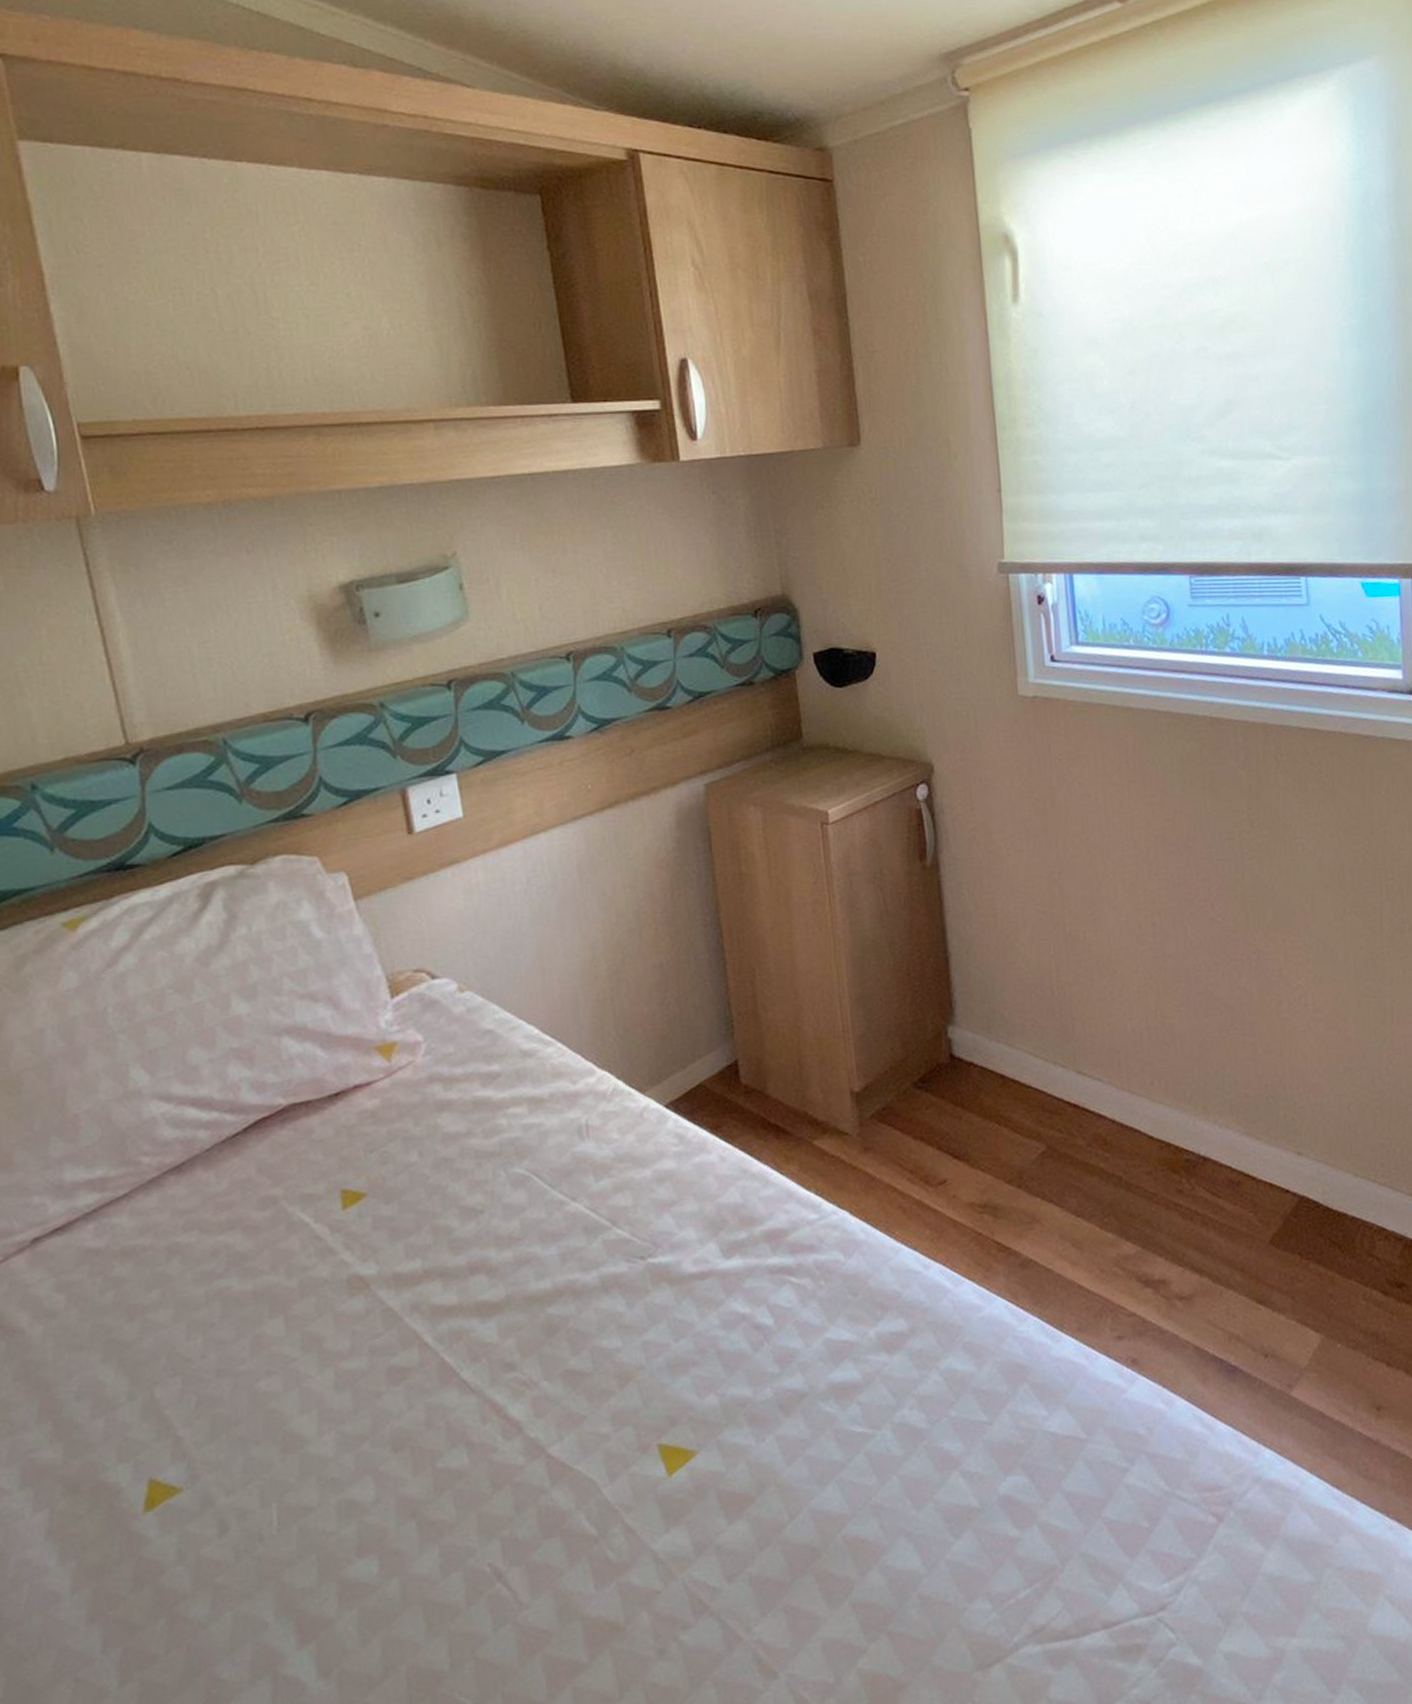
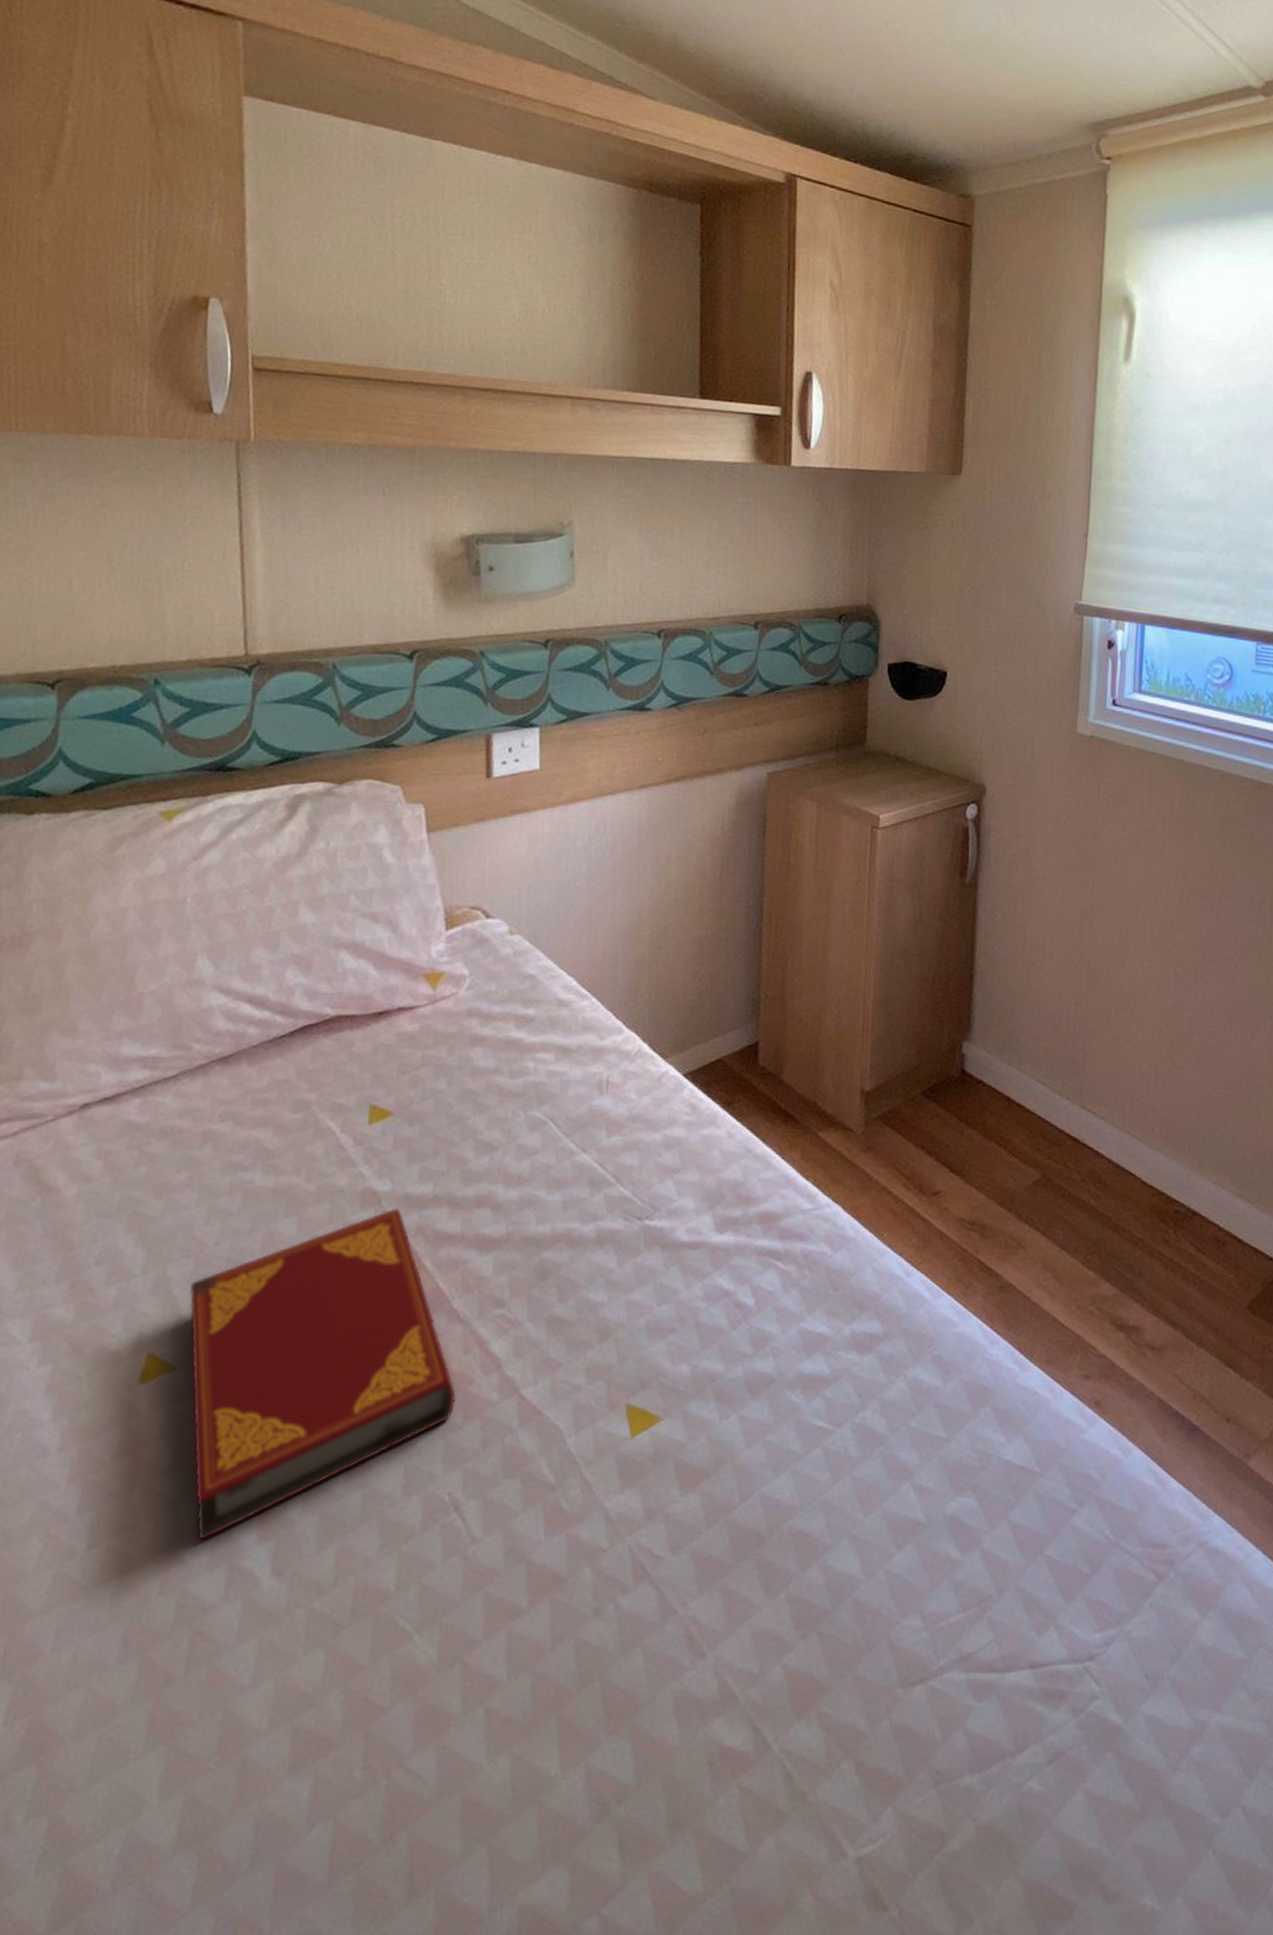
hardback book: none [181,1289,481,1658] -> present [189,1208,456,1542]

